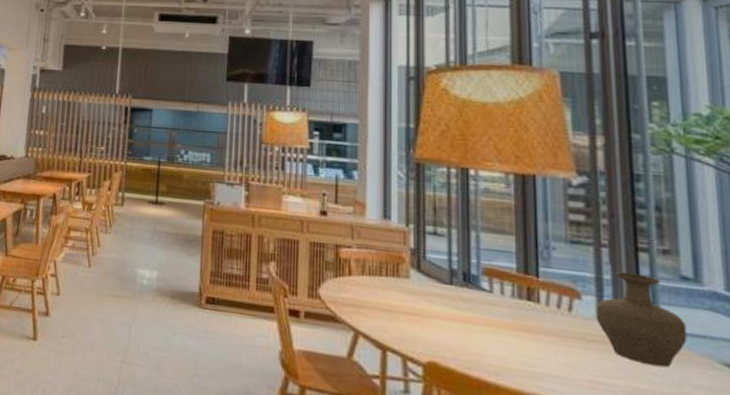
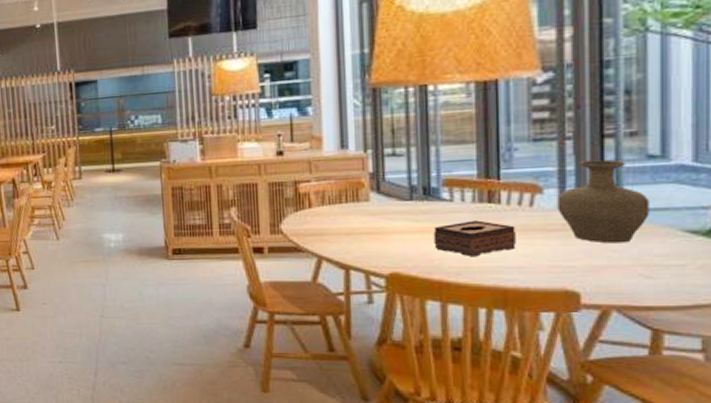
tissue box: none [473,316,556,358] -> present [433,220,516,257]

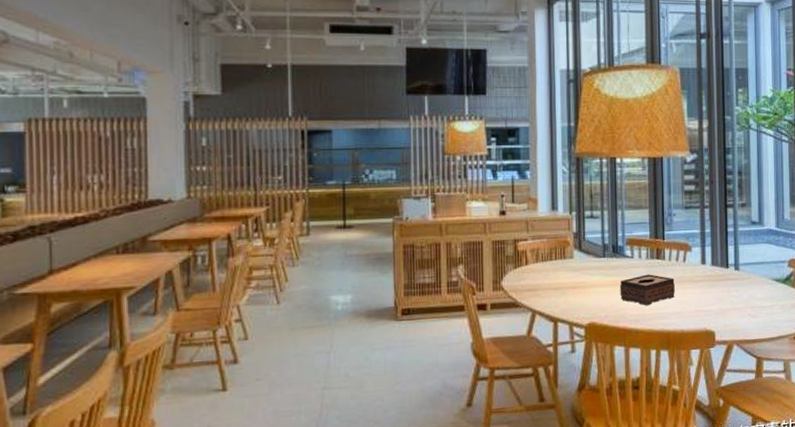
vase: present [557,159,650,244] -> none [700,224,754,291]

